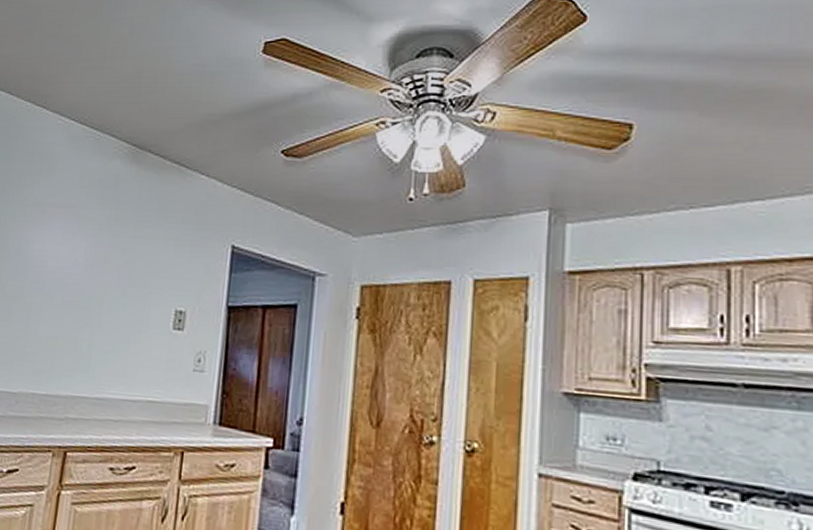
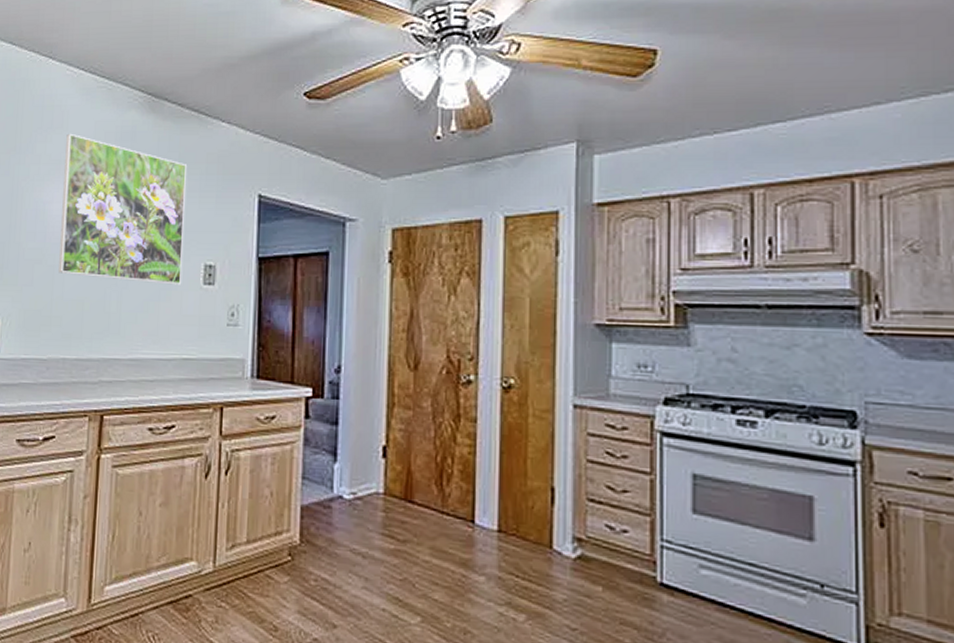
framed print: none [35,178,165,329] -> present [58,133,186,285]

